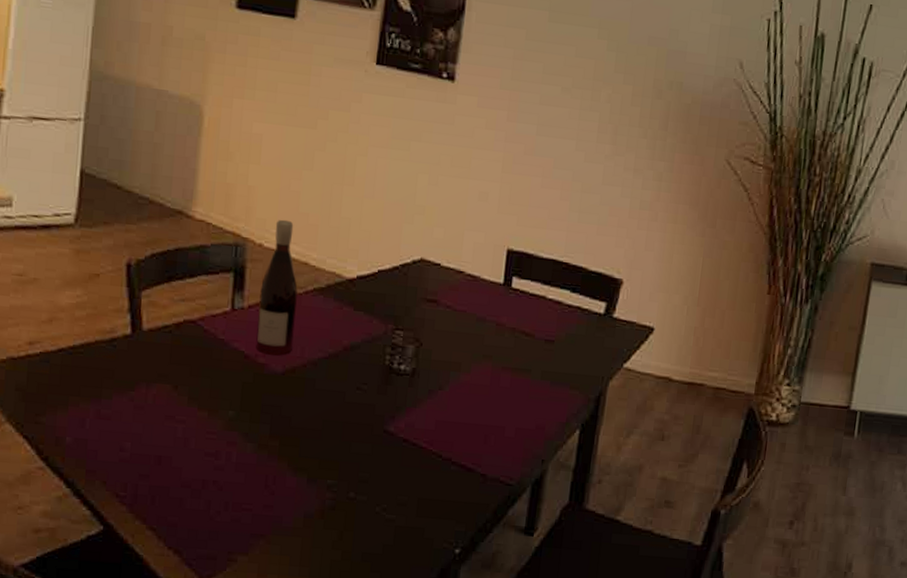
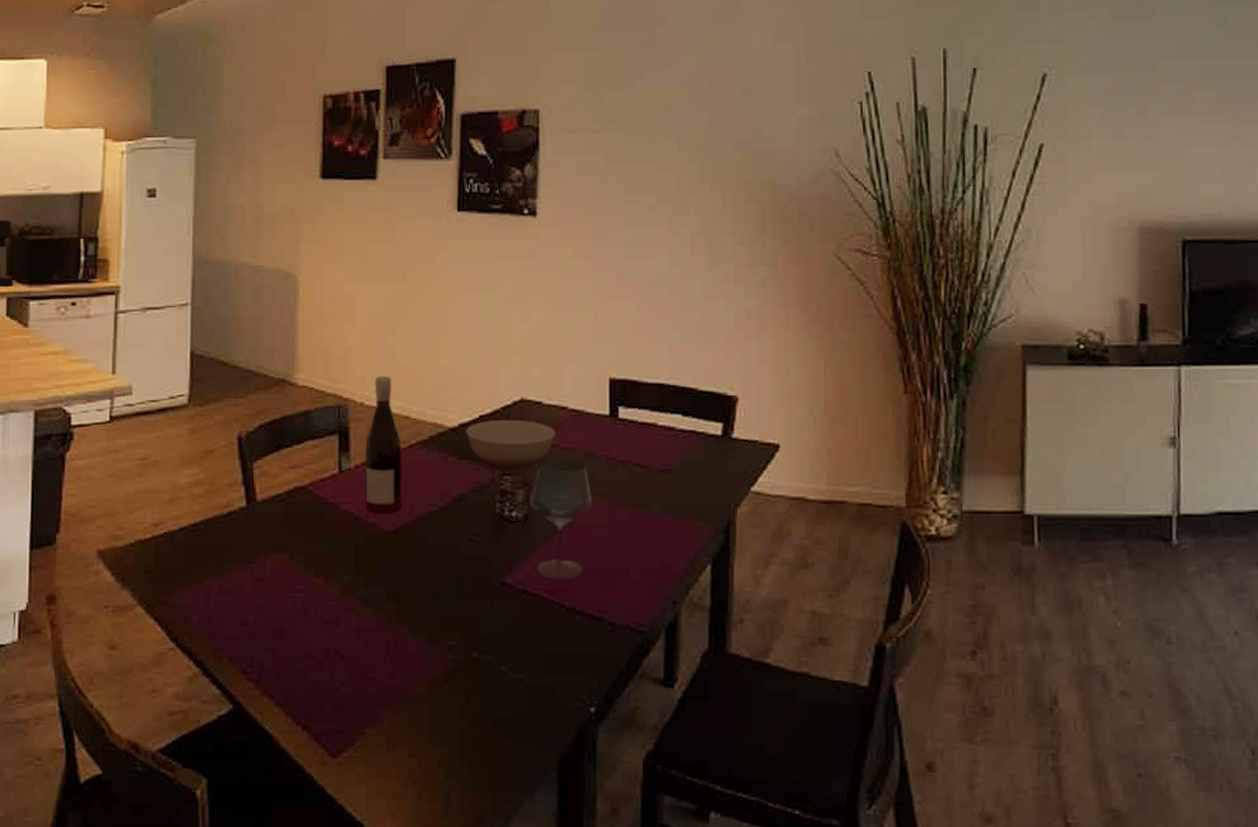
bowl: none [363,276,451,326] -> present [466,419,556,469]
wine glass: none [416,317,480,434] -> present [528,456,594,582]

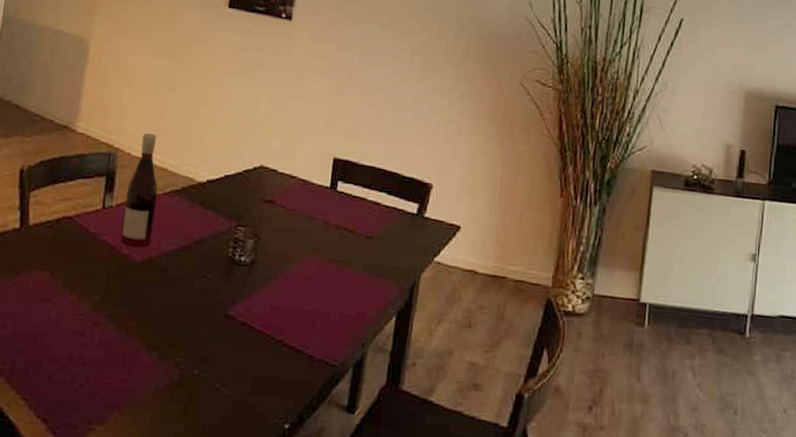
bowl: present [466,419,556,469] -> none [212,180,285,223]
wine glass: present [528,456,594,582] -> none [253,215,309,319]

